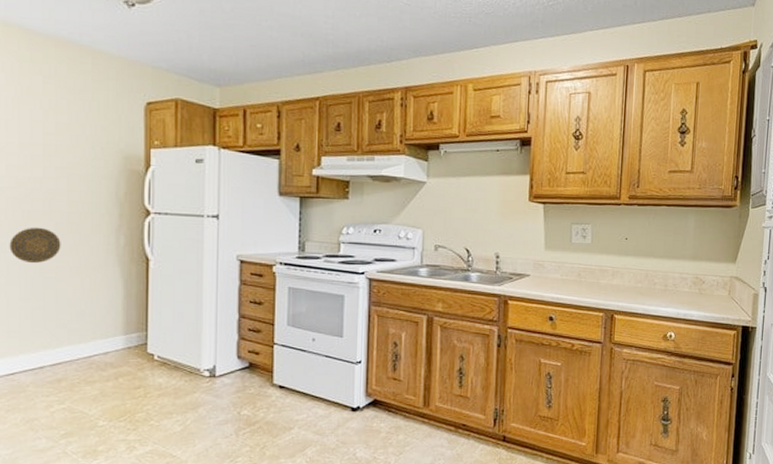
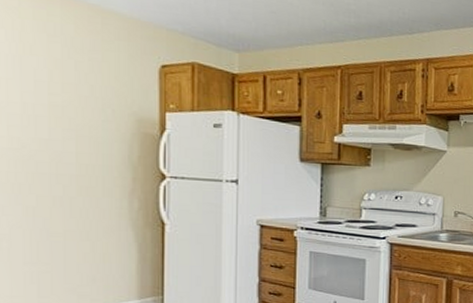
decorative plate: present [9,227,61,264] -> none [12,189,69,228]

